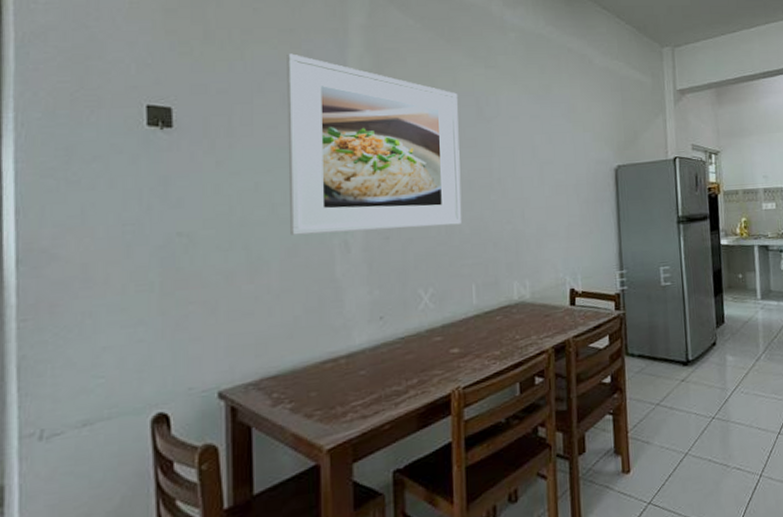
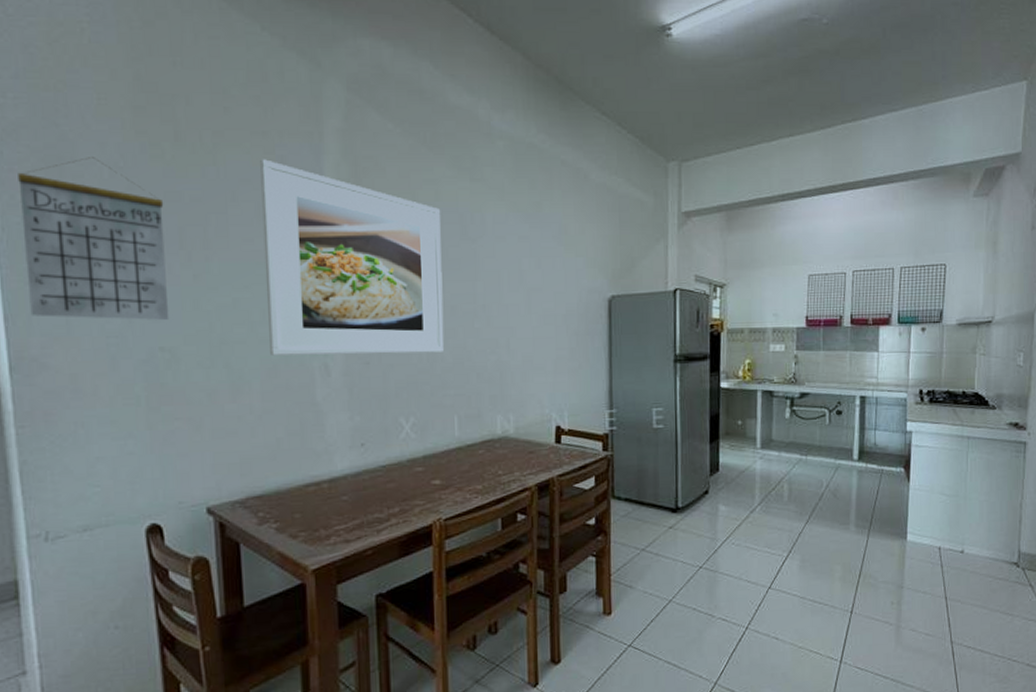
calendar: none [43,55,190,208] -> present [18,157,170,320]

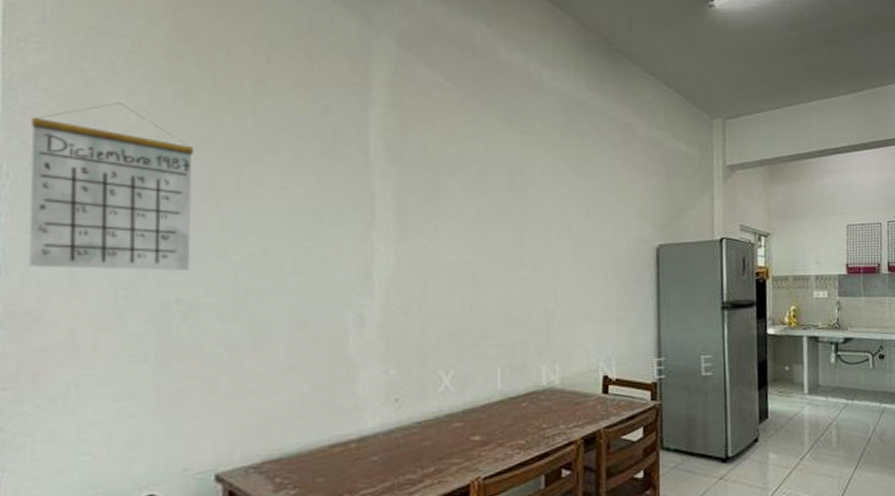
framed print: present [260,159,444,356] -> none [300,109,489,307]

